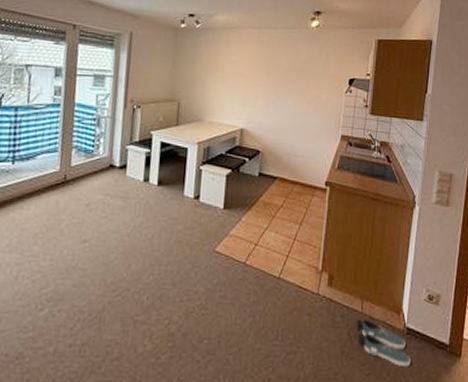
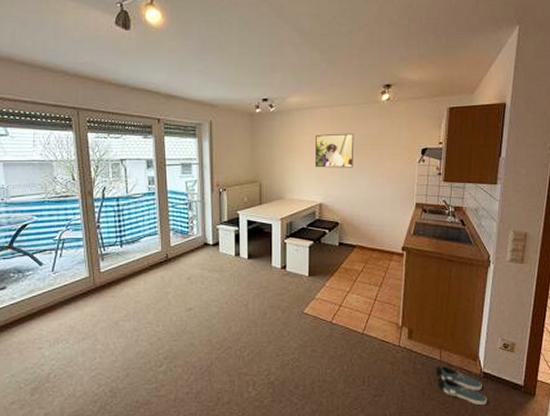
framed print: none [238,55,282,94] -> present [314,133,354,168]

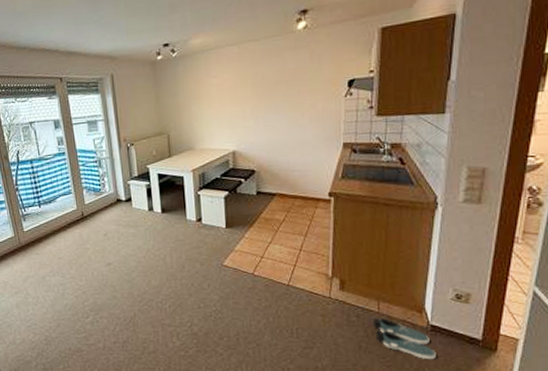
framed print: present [314,133,354,168] -> none [224,71,268,114]

